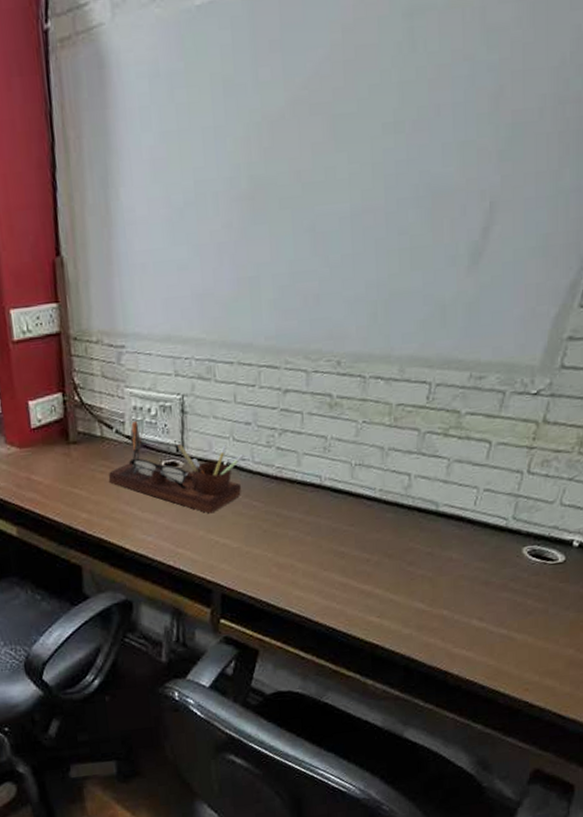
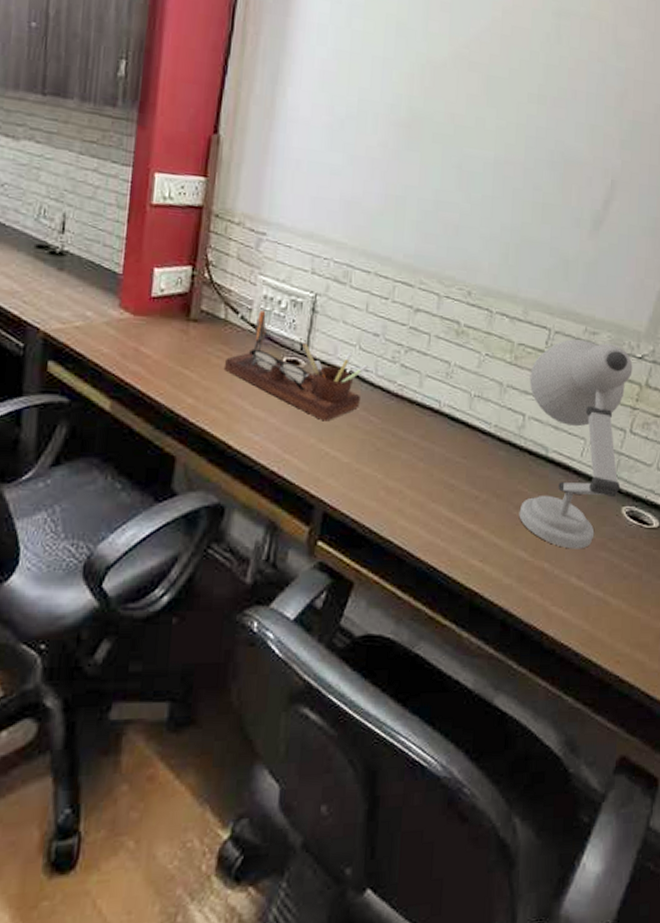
desk lamp: none [412,385,527,595] -> present [519,339,633,549]

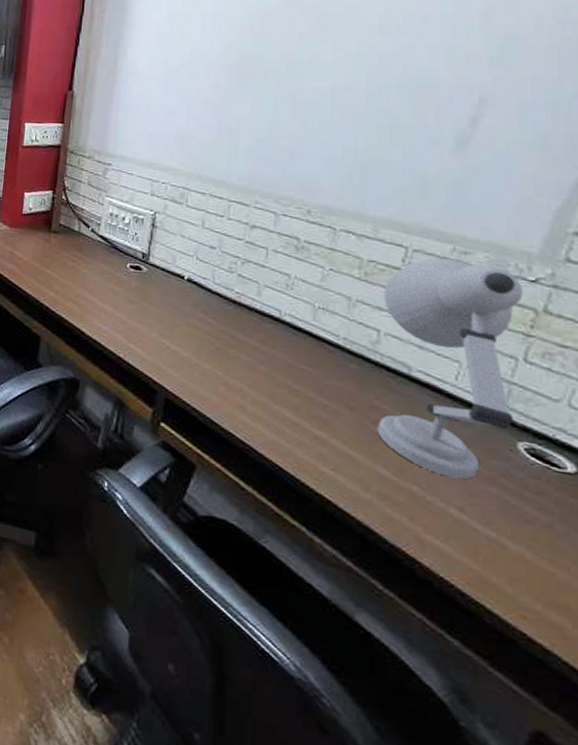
desk organizer: present [223,311,369,422] -> none [77,225,206,320]

